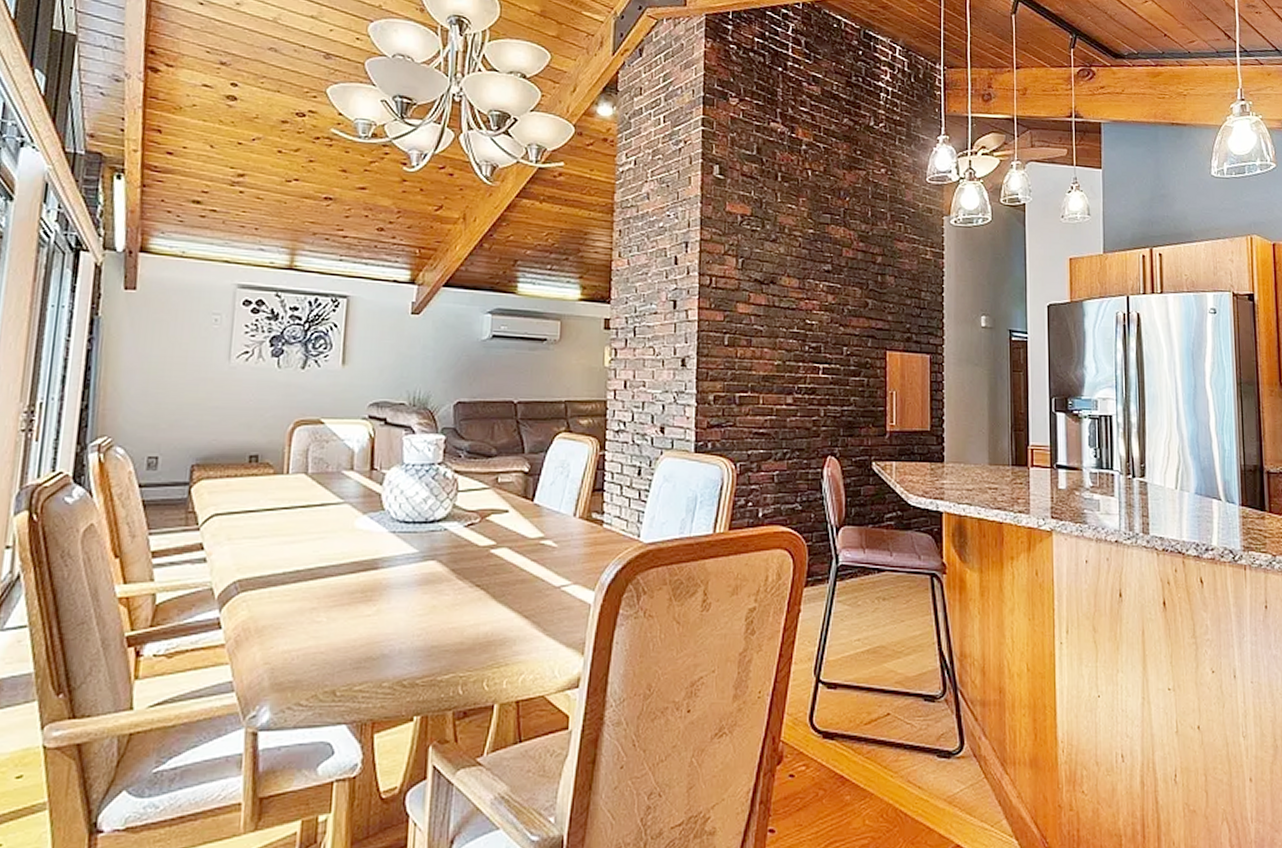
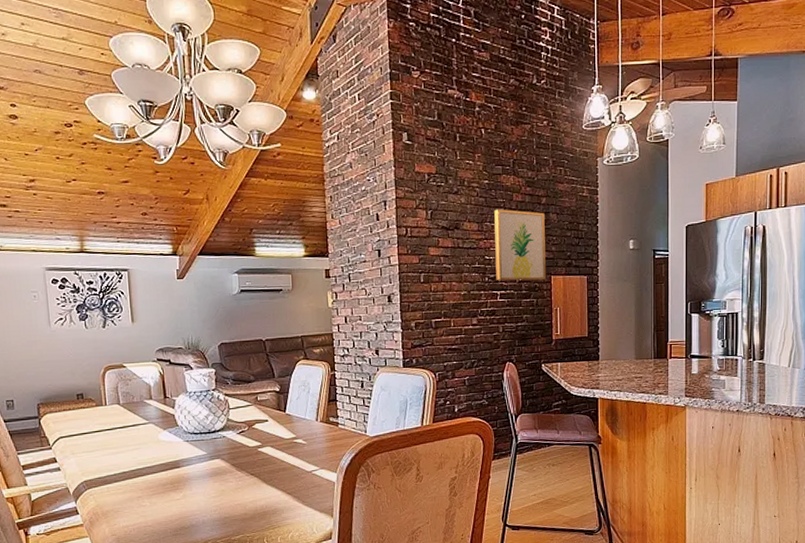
wall art: none [818,264,880,356] -> present [494,209,546,281]

